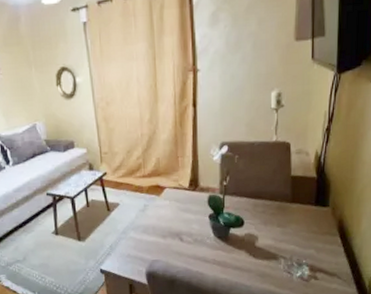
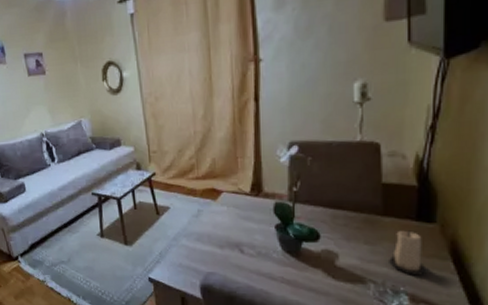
candle: none [295,214,322,250] -> present [389,230,427,275]

